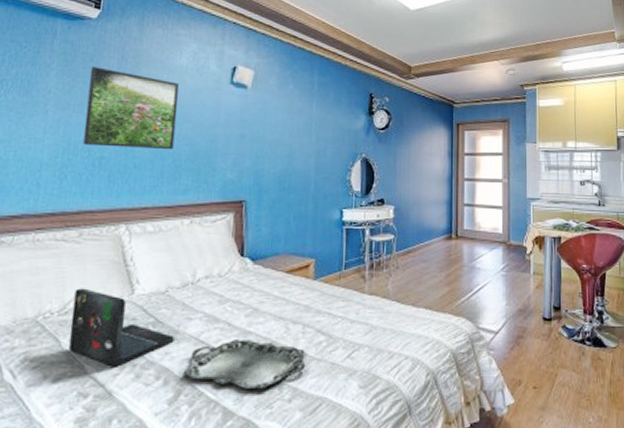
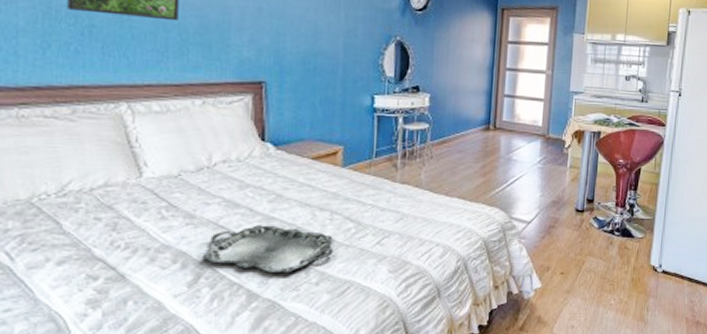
laptop: present [69,288,175,367] -> none [71,169,191,251]

